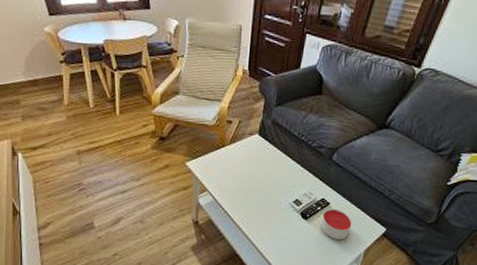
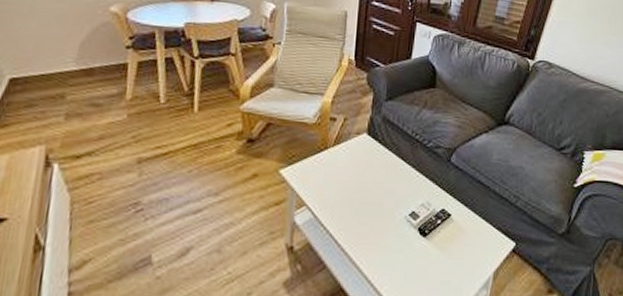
candle: present [320,209,352,240] -> none [441,222,478,260]

